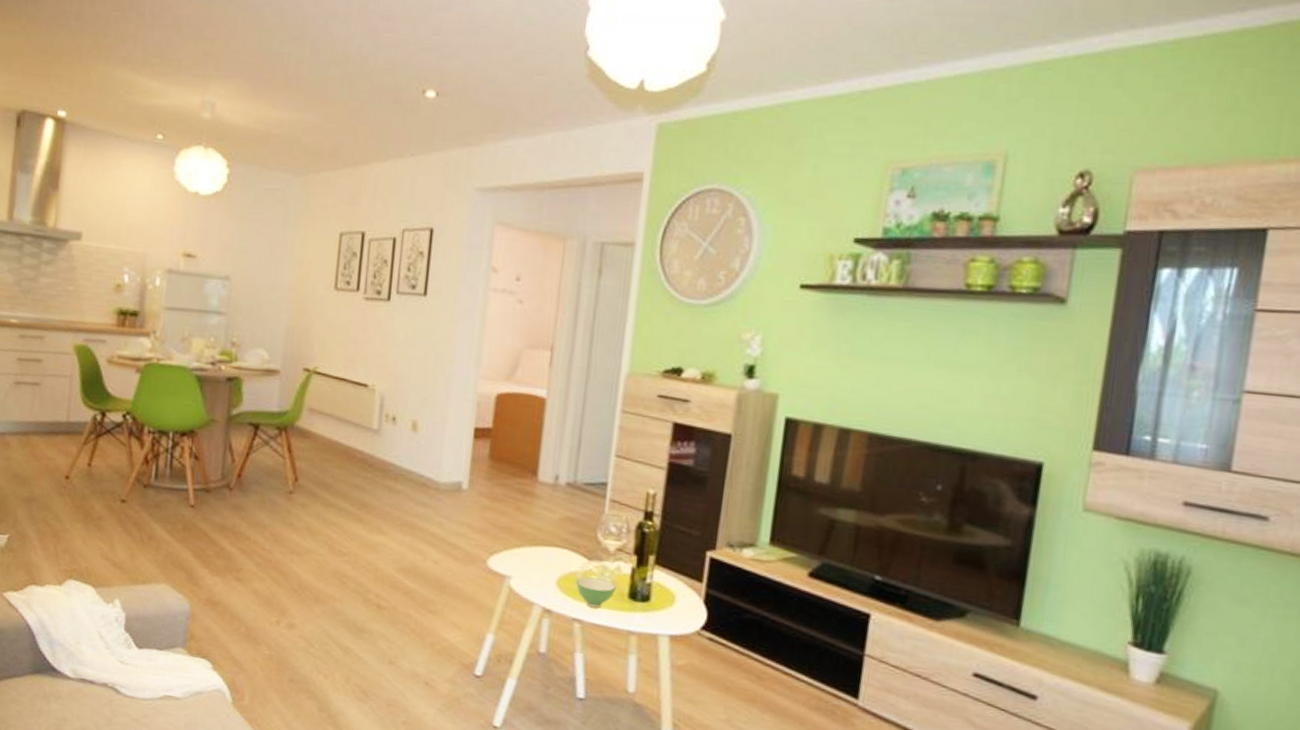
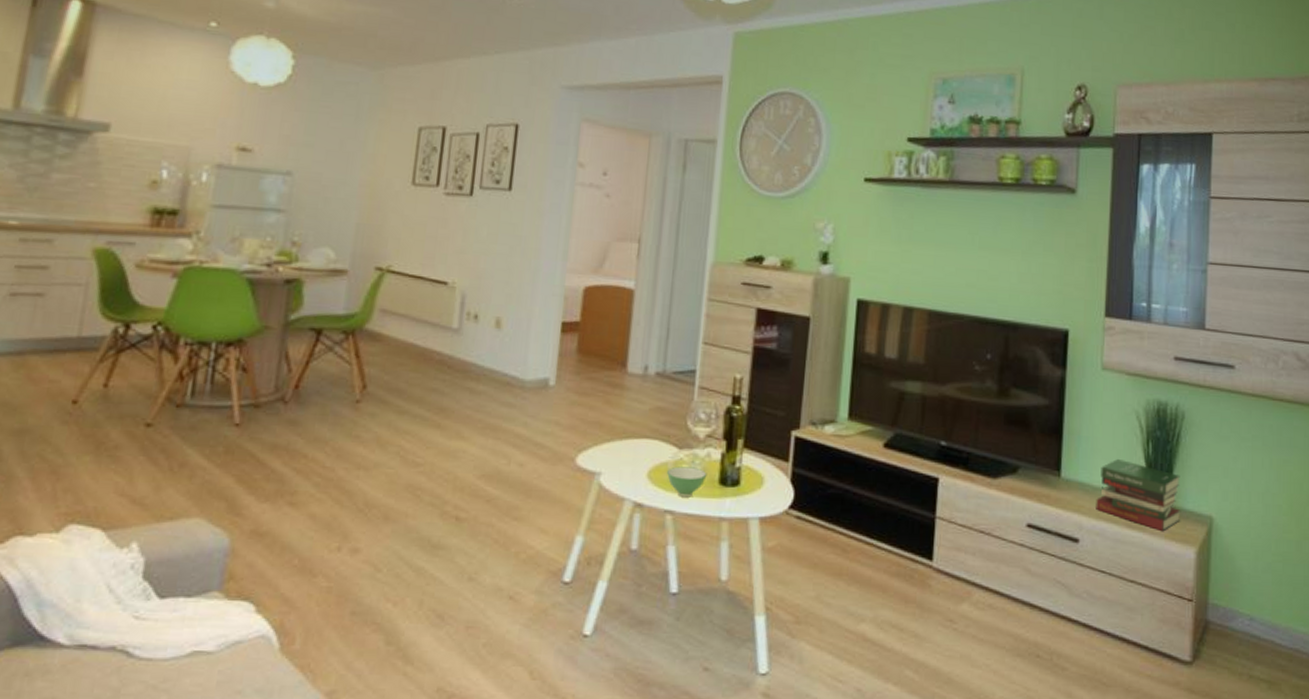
books: none [1061,613,1178,700] -> present [1096,459,1181,532]

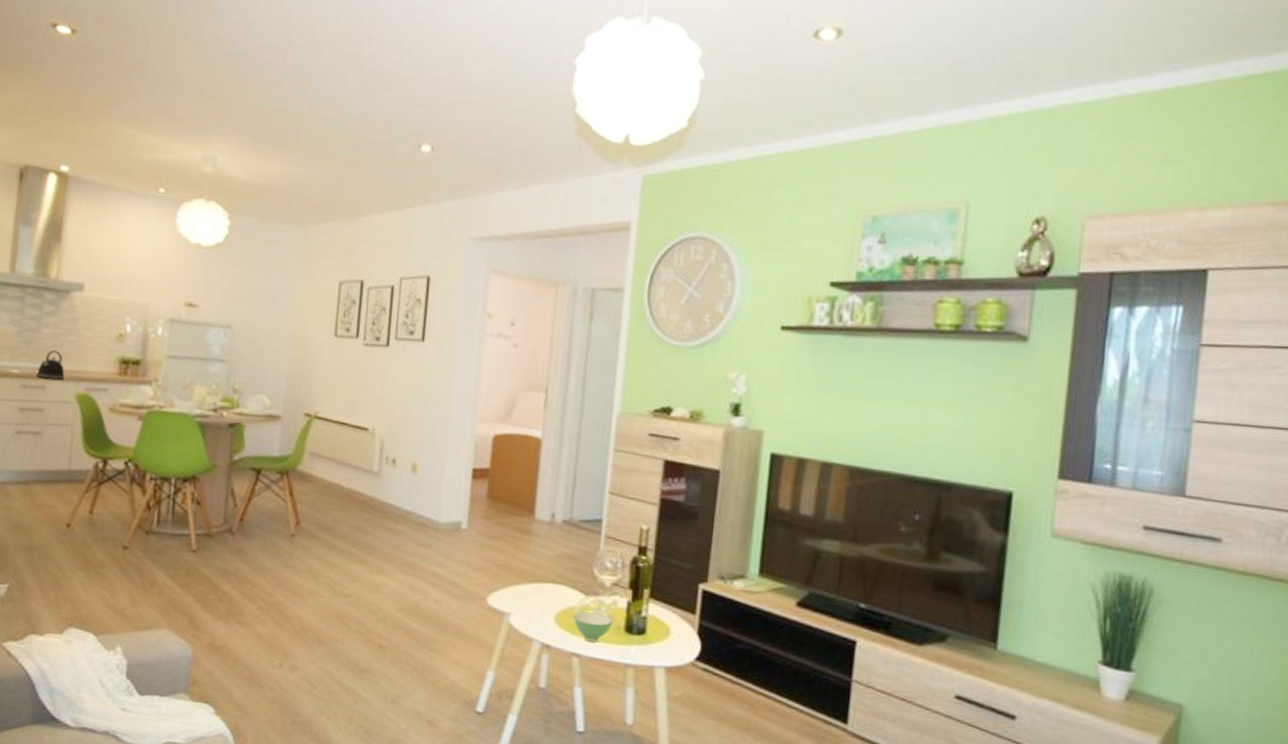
kettle: none [42,198,79,233] -> present [37,350,65,381]
books: present [1096,459,1181,532] -> none [1037,634,1144,717]

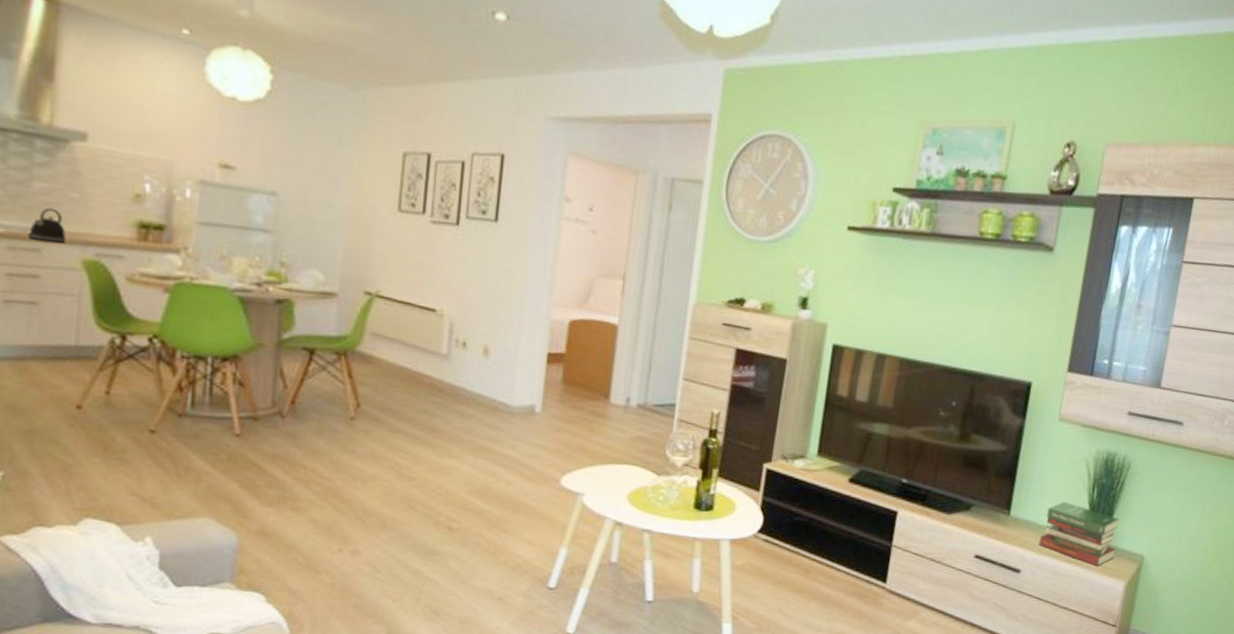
bowl: present [574,612,613,643] -> none [645,491,683,519]
books: none [1037,634,1144,717] -> present [1039,502,1120,567]

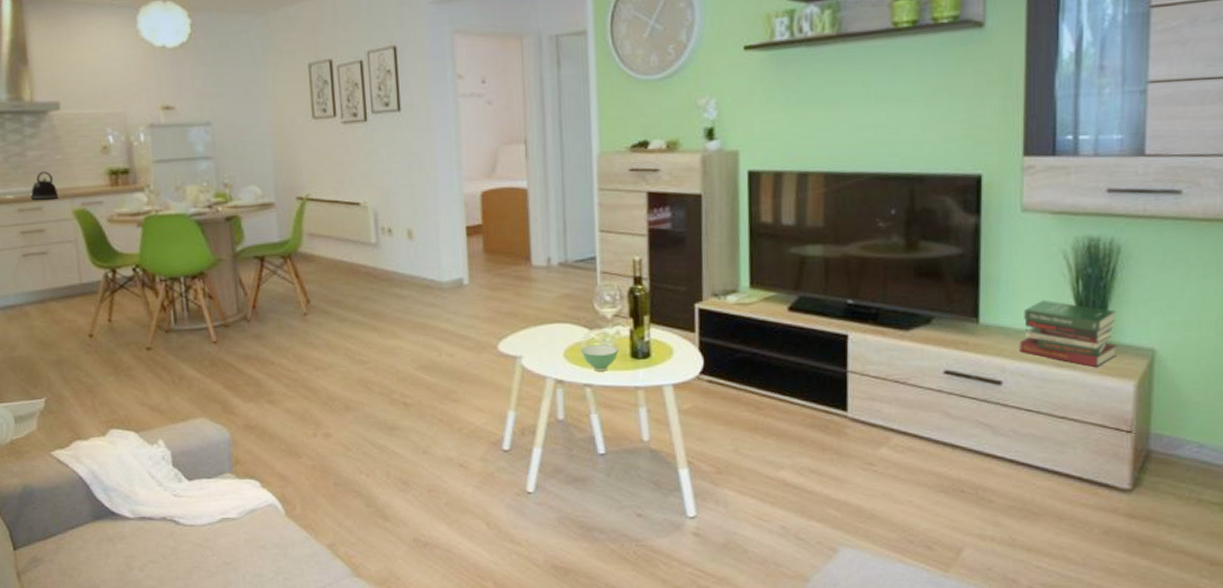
bowl: none [645,491,683,519] -> present [581,344,619,372]

